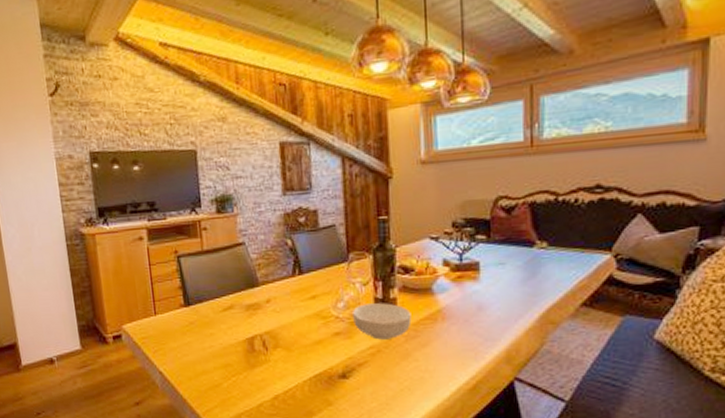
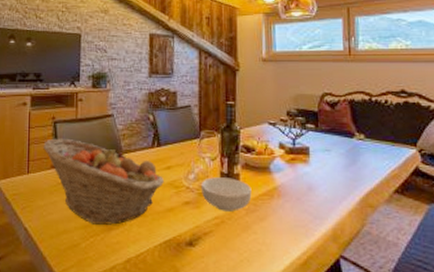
fruit basket: none [168,273,310,363] -> present [43,138,165,225]

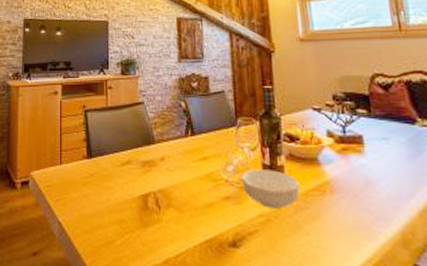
fruit basket: present [43,138,165,225] -> none [75,127,202,221]

